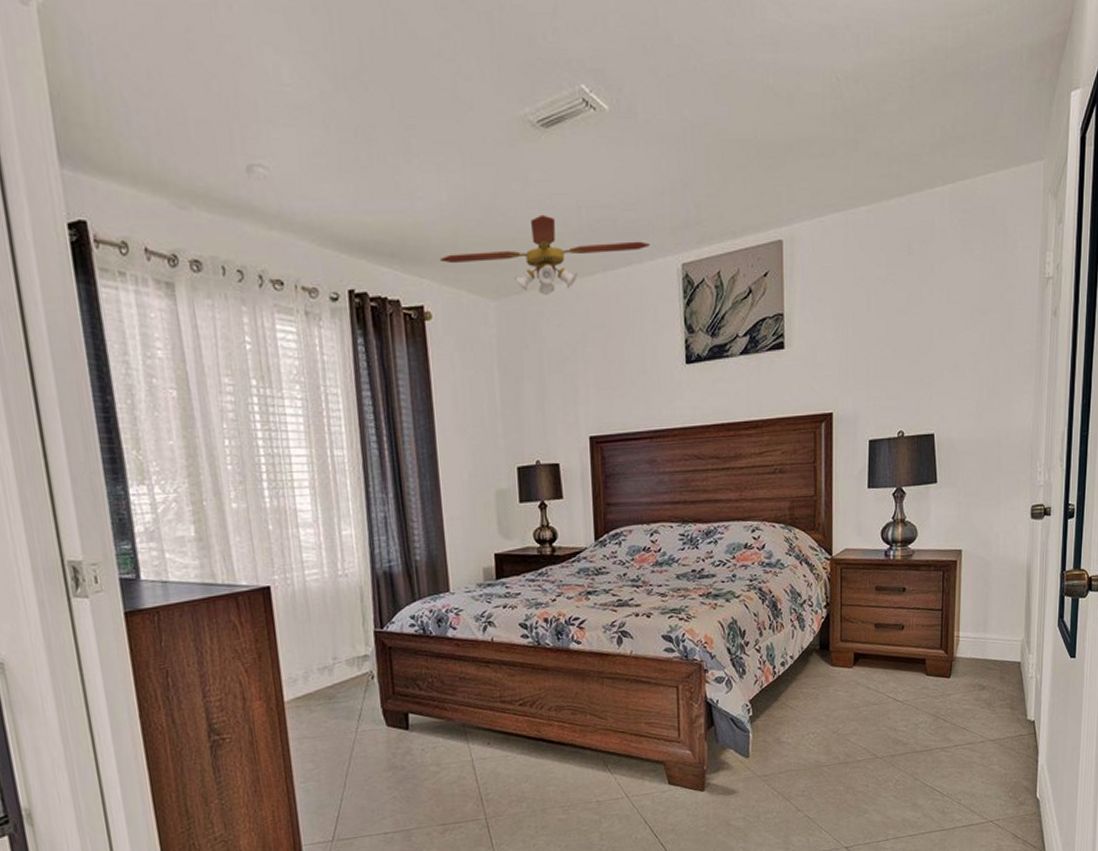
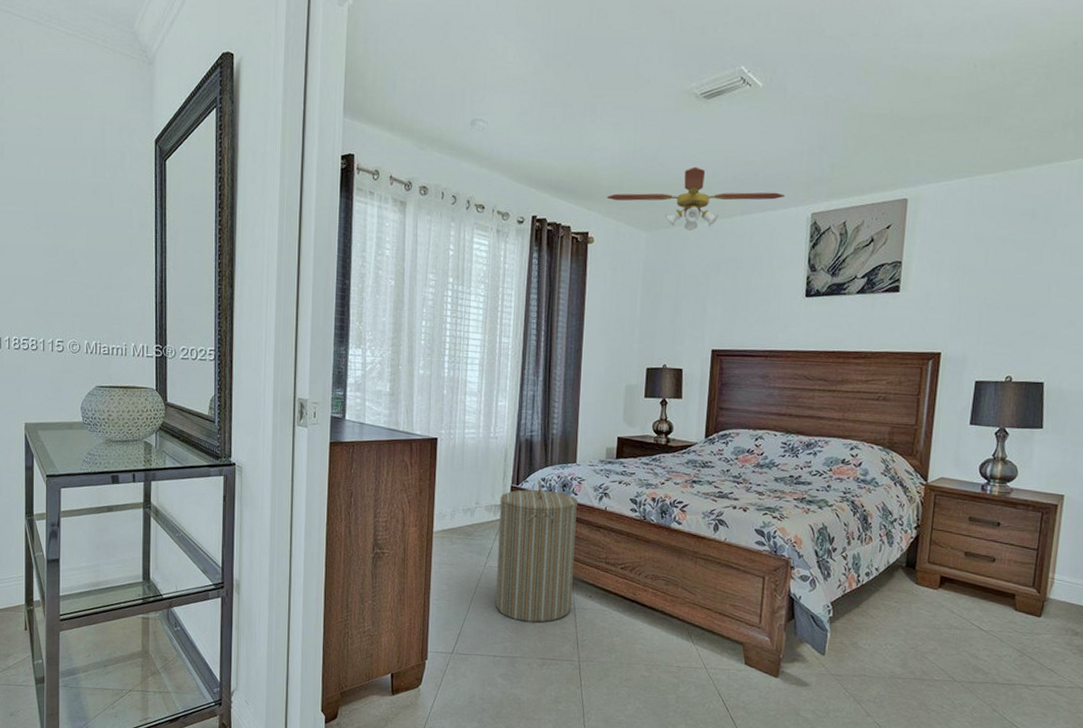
laundry hamper: none [362,618,469,787] -> present [495,480,578,623]

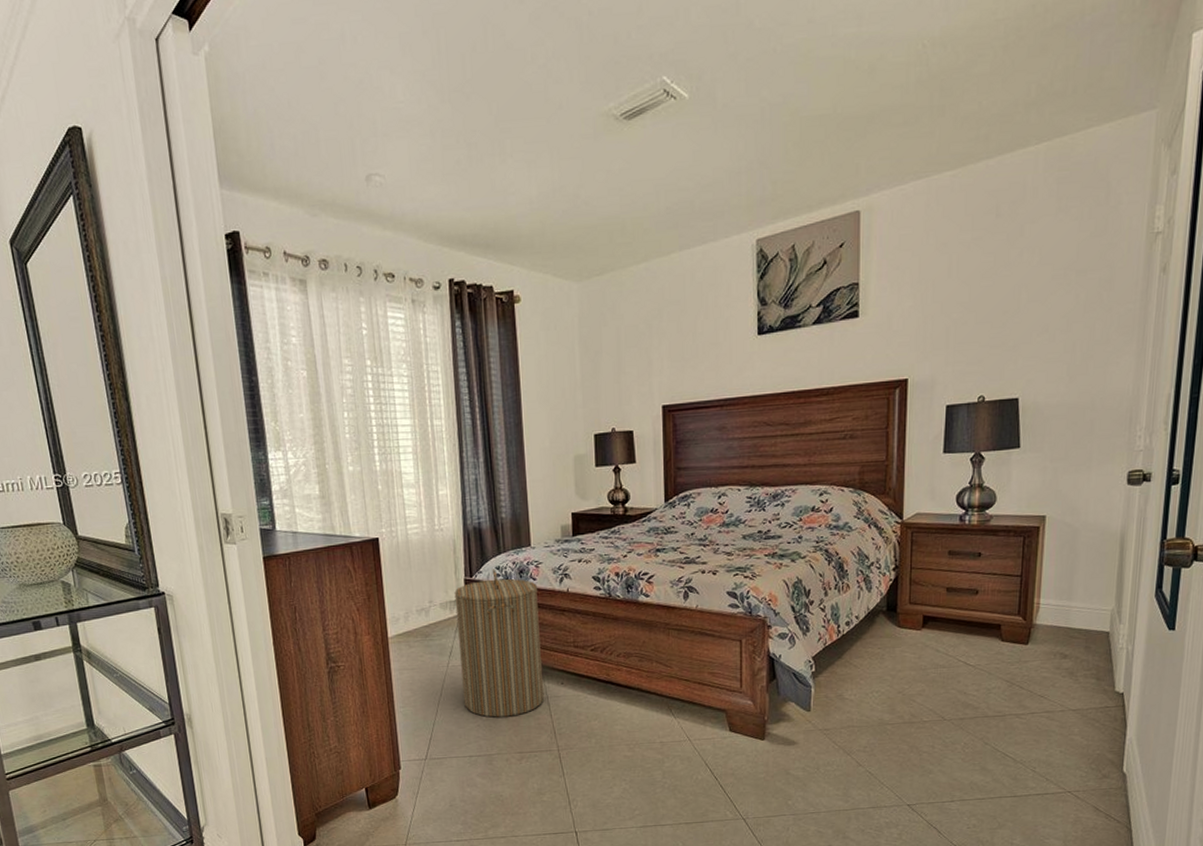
ceiling fan: present [606,166,786,231] -> none [528,201,726,275]

